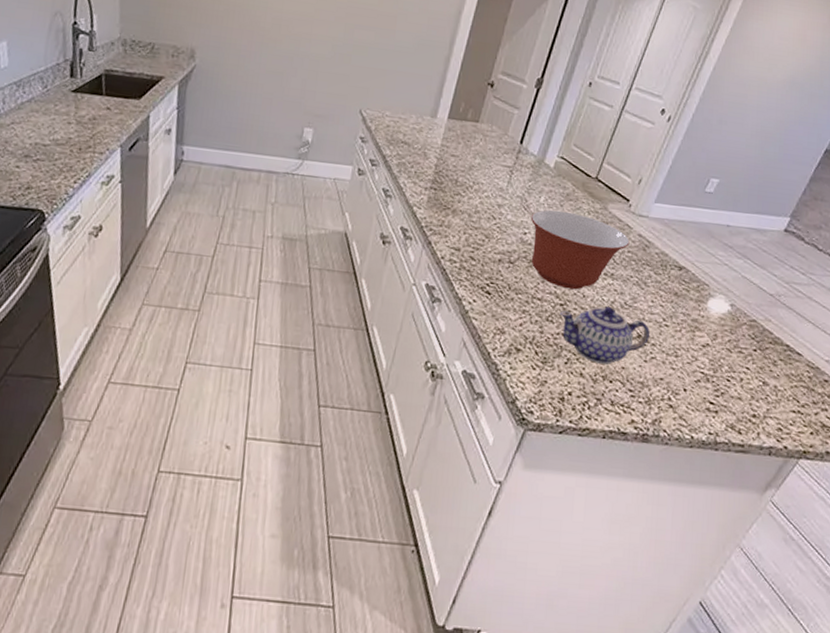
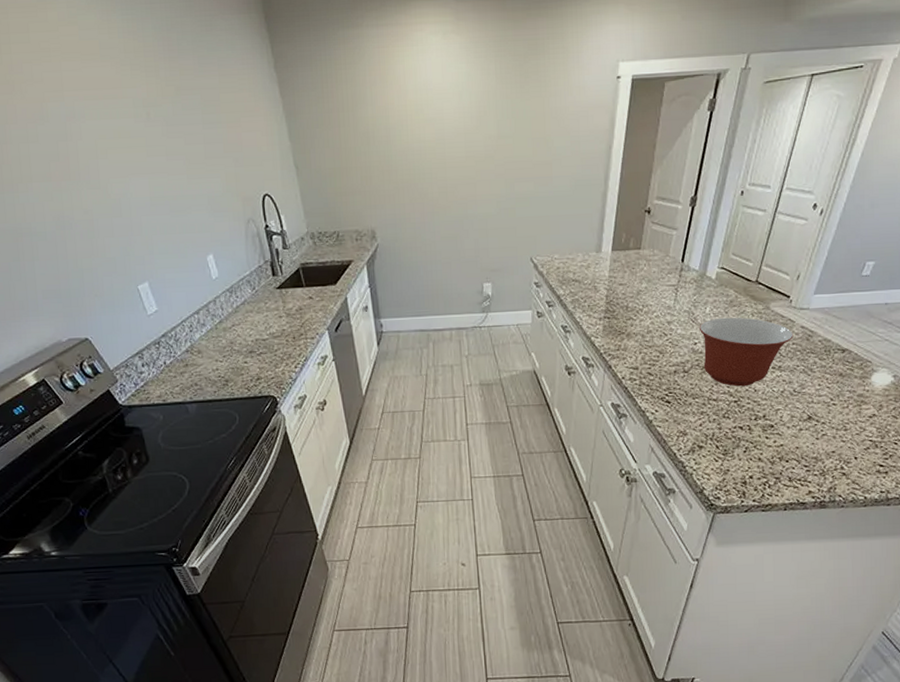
teapot: present [560,307,650,364] -> none [735,396,820,447]

